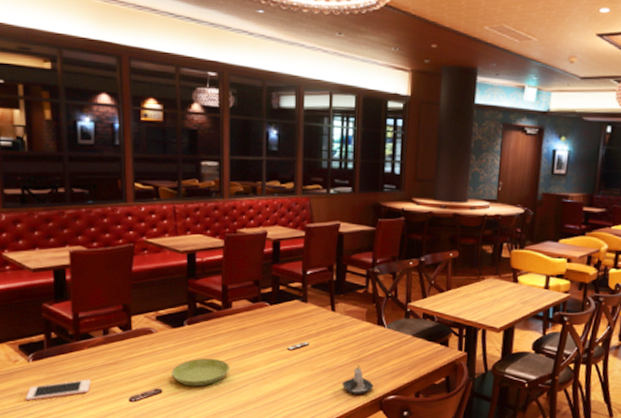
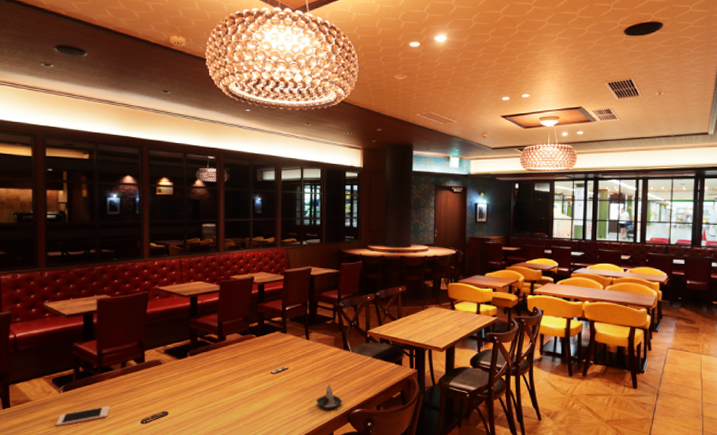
saucer: present [171,358,231,387] -> none [176,383,225,408]

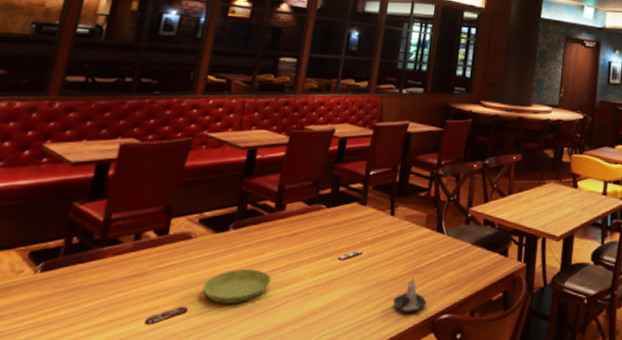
cell phone: present [55,405,110,427] -> none [16,295,106,325]
saucer: none [176,383,225,408] -> present [202,268,272,305]

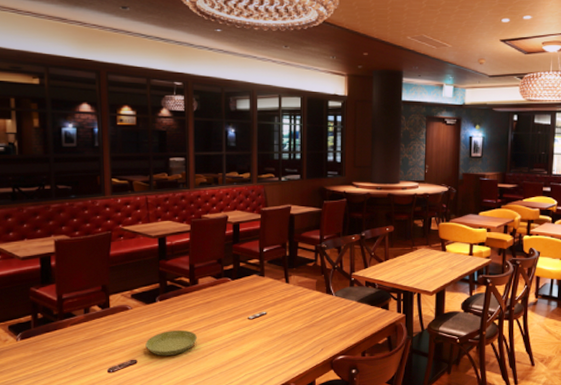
candle: present [392,277,427,314] -> none [296,330,325,357]

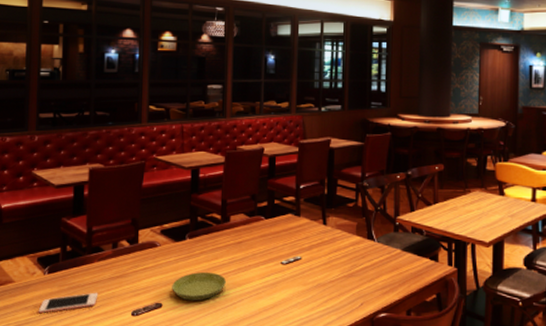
cell phone: none [13,354,74,377] -> present [38,292,98,314]

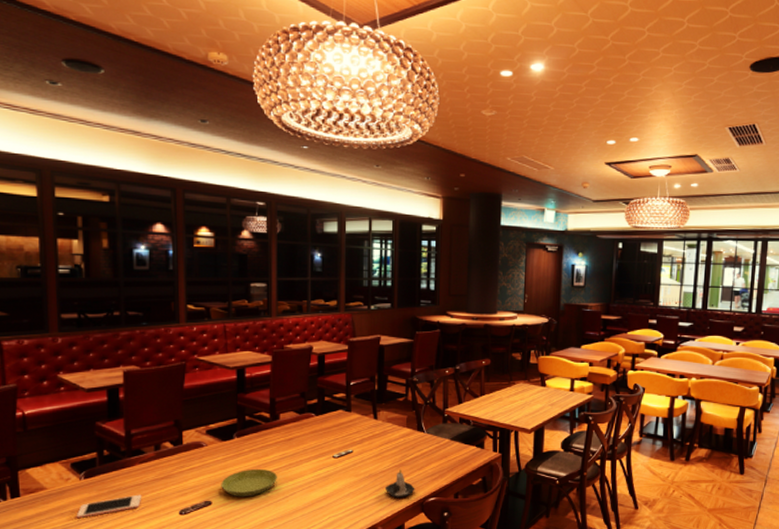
candle: none [333,280,365,312] -> present [384,469,415,499]

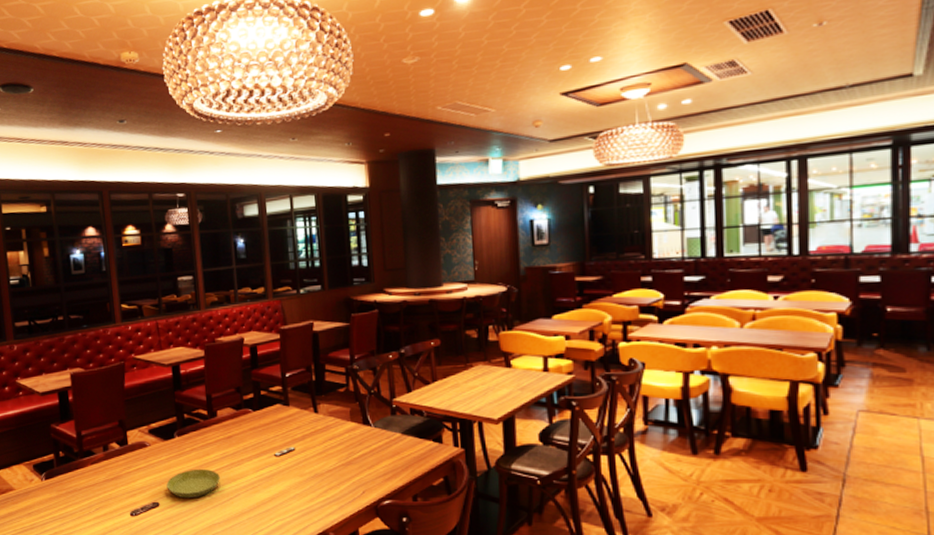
cell phone: present [76,494,142,519] -> none [41,495,96,519]
candle: present [384,469,415,499] -> none [333,468,367,501]

